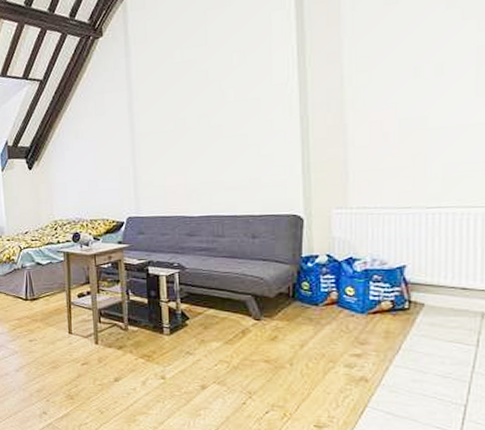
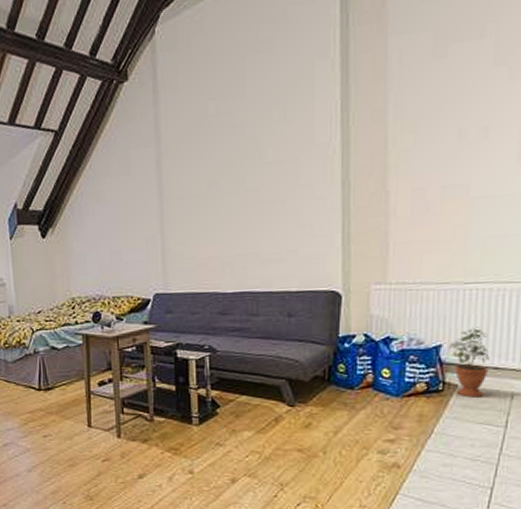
potted plant: none [412,249,457,316] -> present [448,327,490,398]

